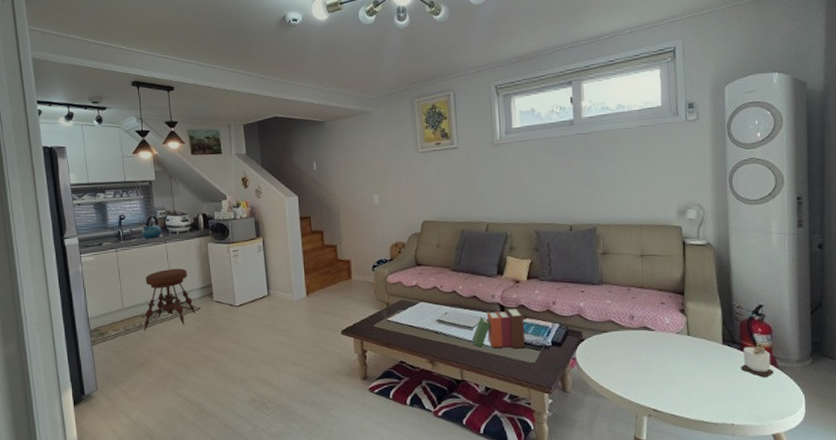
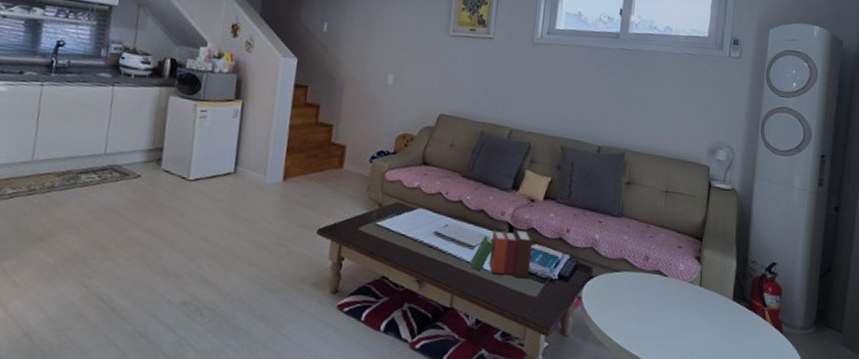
kettle: present [141,215,162,239] -> none [82,48,112,78]
stool: present [143,268,196,331] -> none [54,119,134,195]
cup: present [741,340,774,378] -> none [747,300,778,343]

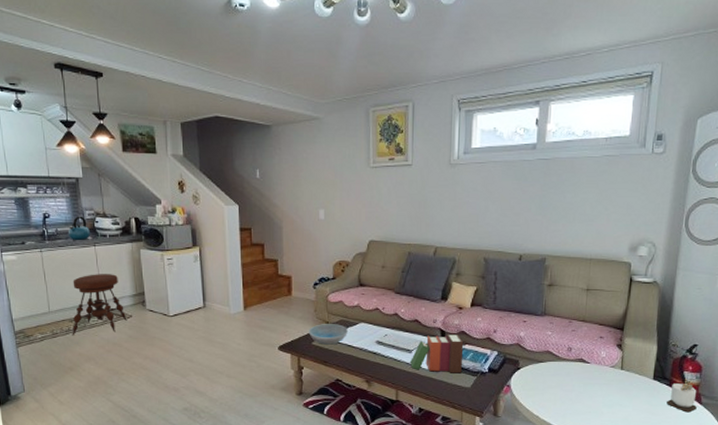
stool: none [54,119,134,195] -> present [72,274,127,336]
kettle: none [82,48,112,78] -> present [67,216,90,241]
dish: none [356,205,404,232] -> present [309,324,349,345]
cup: none [747,300,778,343] -> present [667,378,697,413]

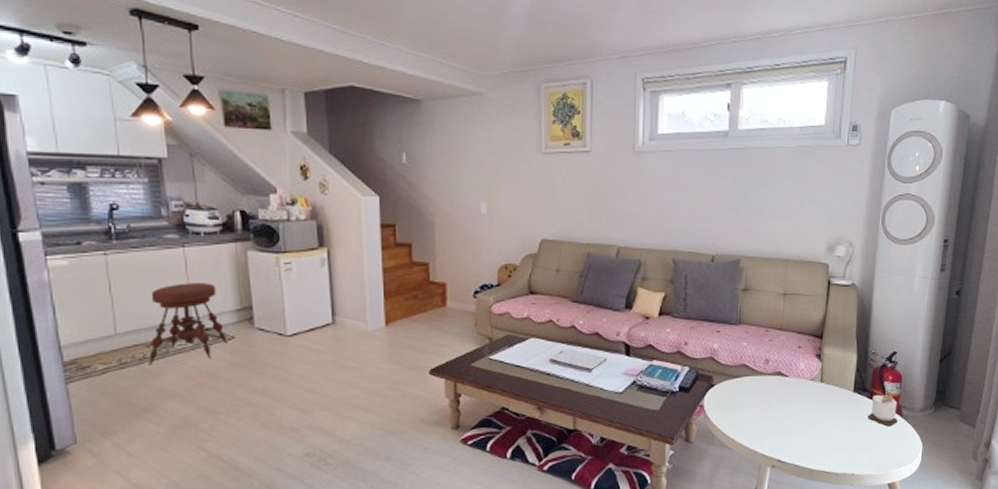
kettle: present [67,216,90,241] -> none [145,208,177,241]
dish: present [309,324,349,345] -> none [468,340,517,366]
books: present [410,333,464,374] -> none [590,347,651,395]

